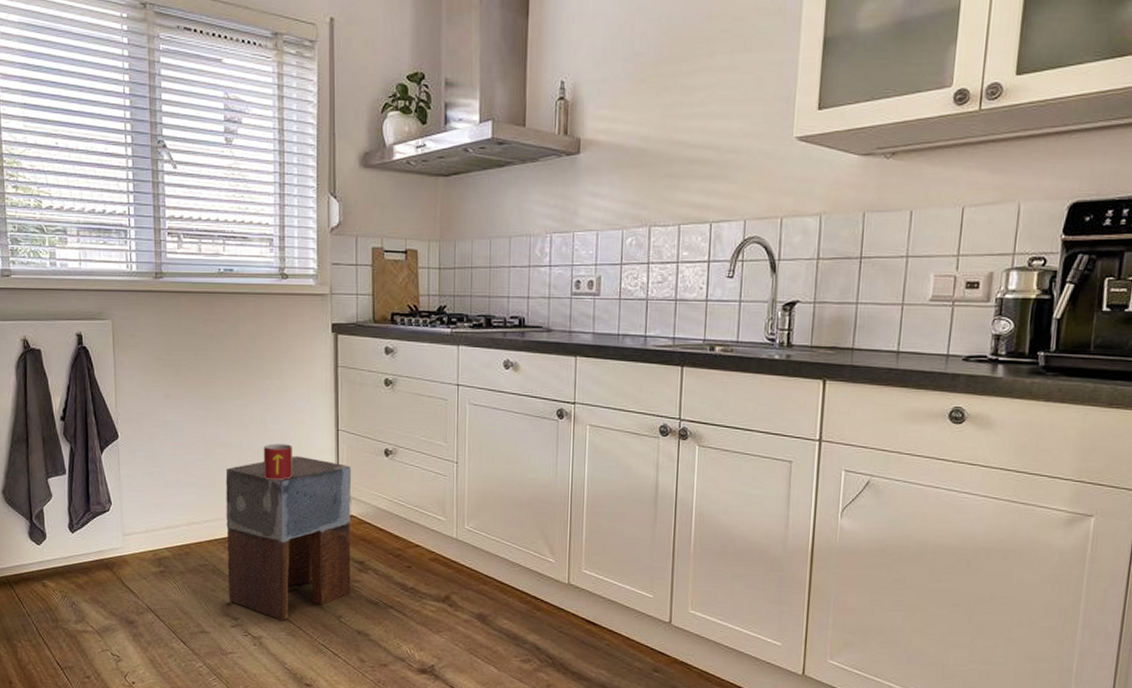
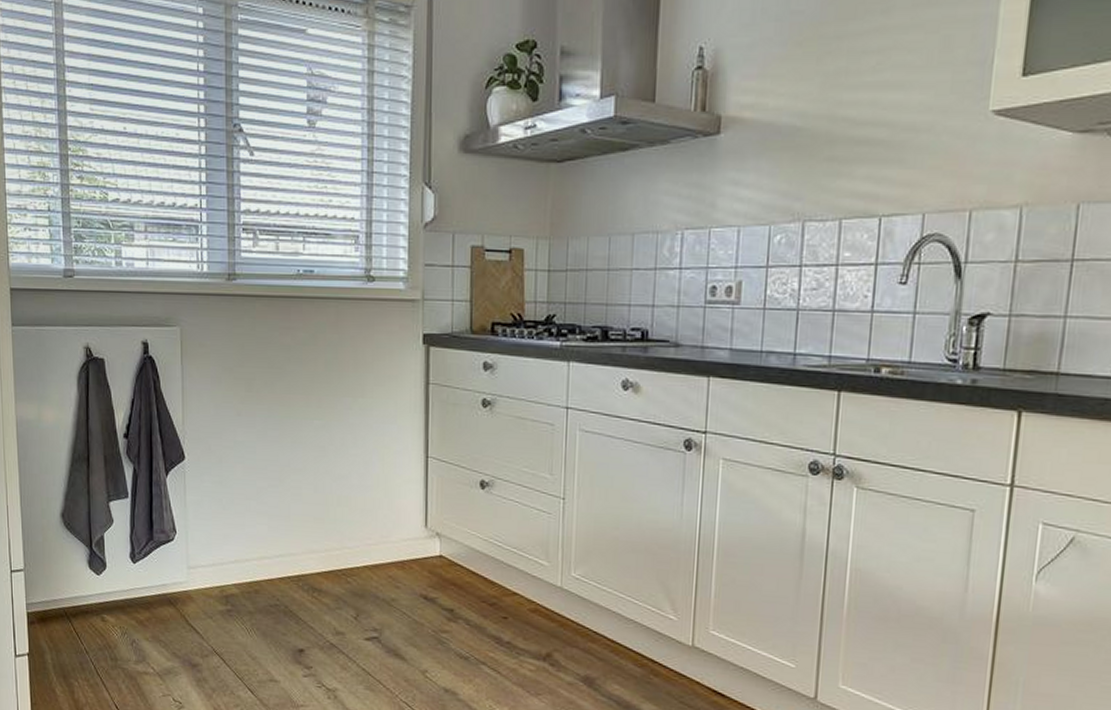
stool: present [225,455,351,620] -> none [300,484,441,672]
mug: present [263,443,292,481] -> none [342,470,375,513]

